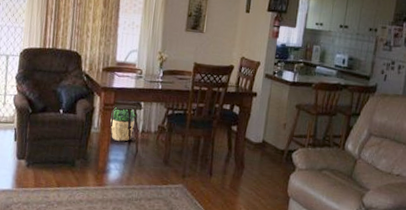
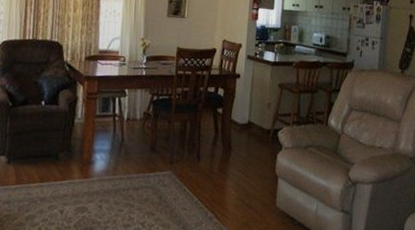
potted plant: present [110,107,135,142] -> none [94,96,120,131]

